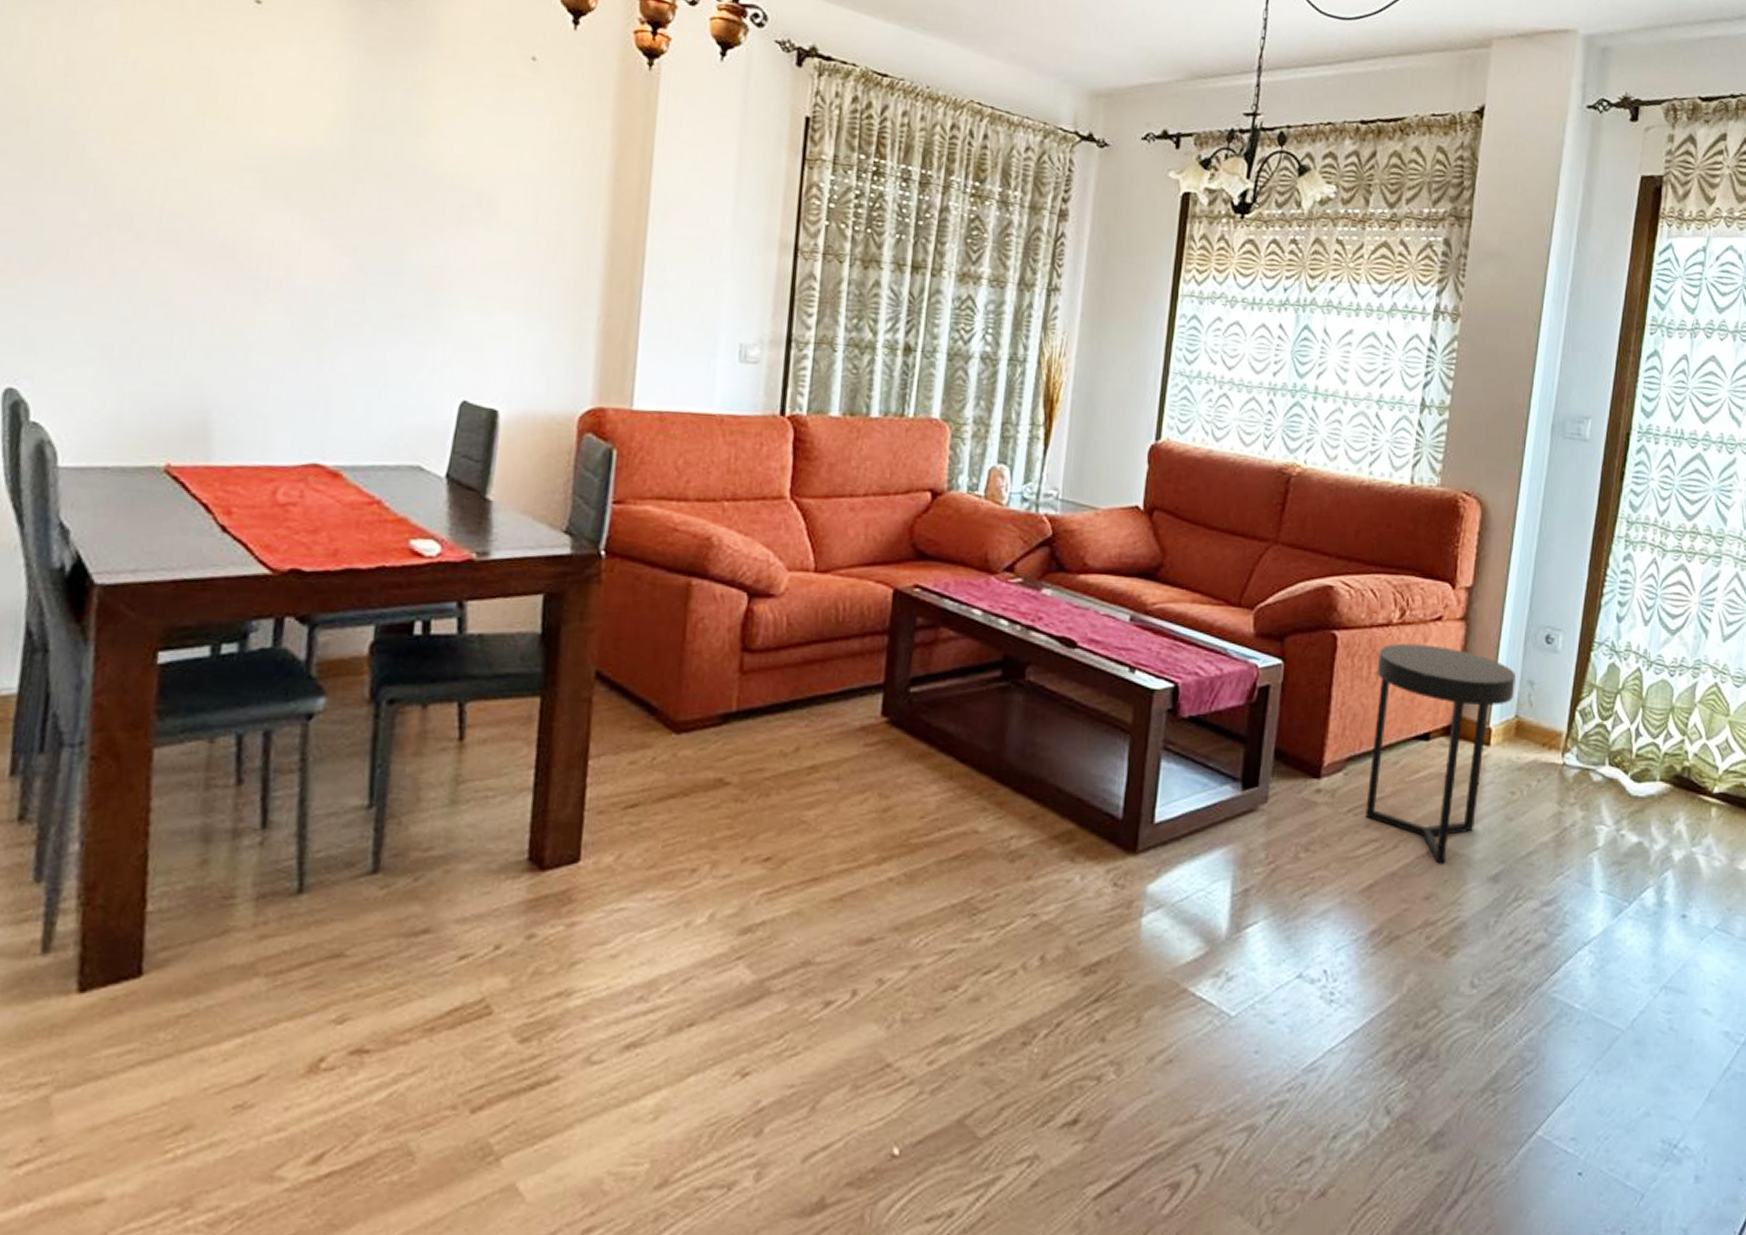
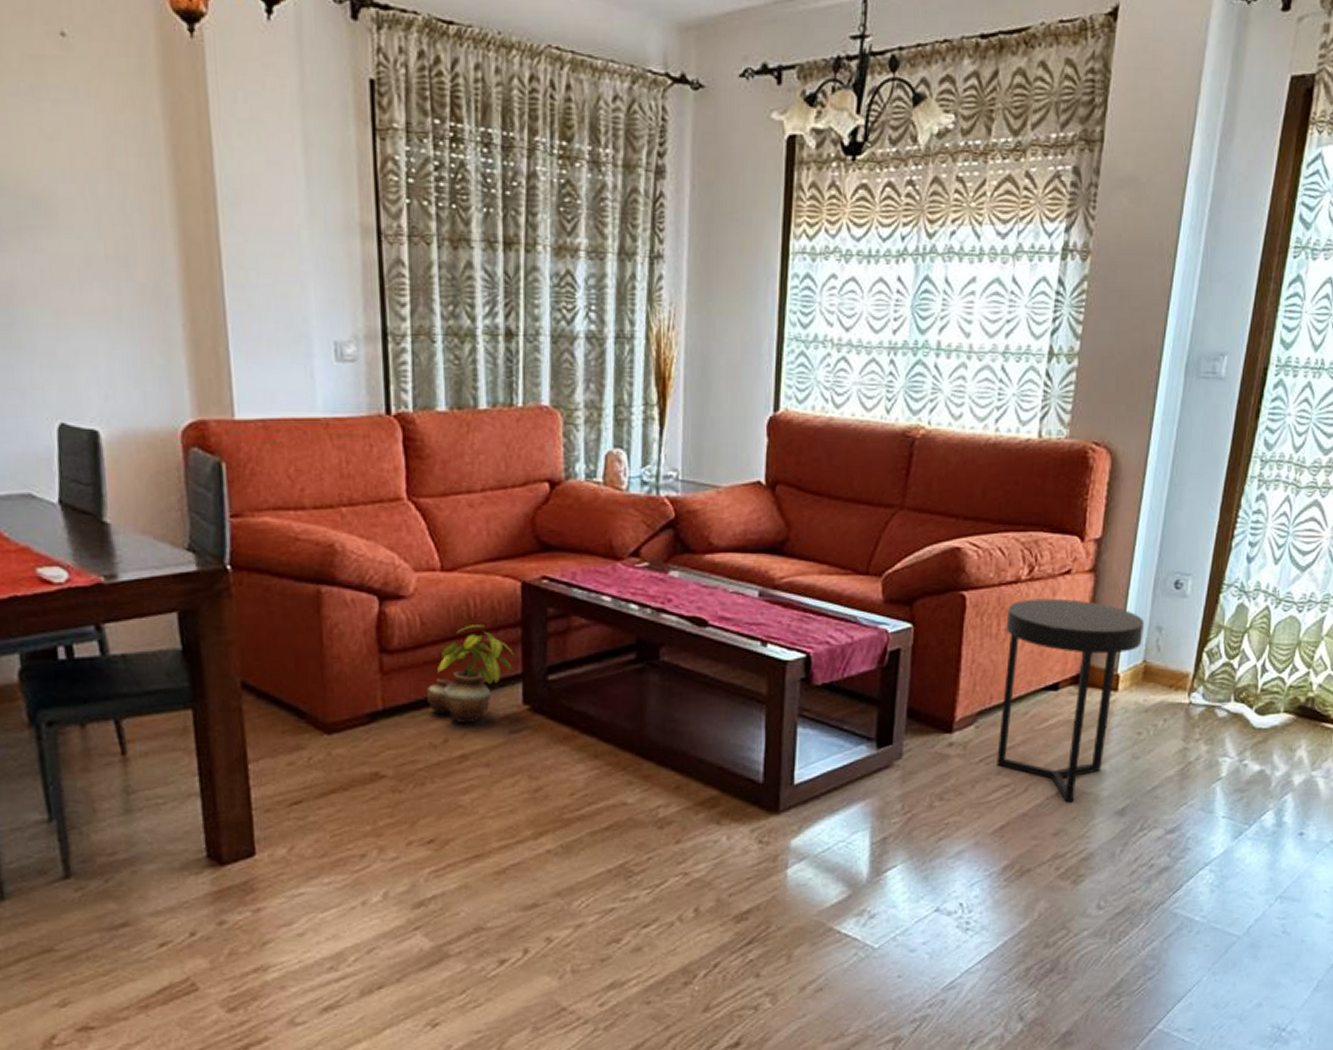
potted plant: none [783,629,879,733] -> present [426,625,516,724]

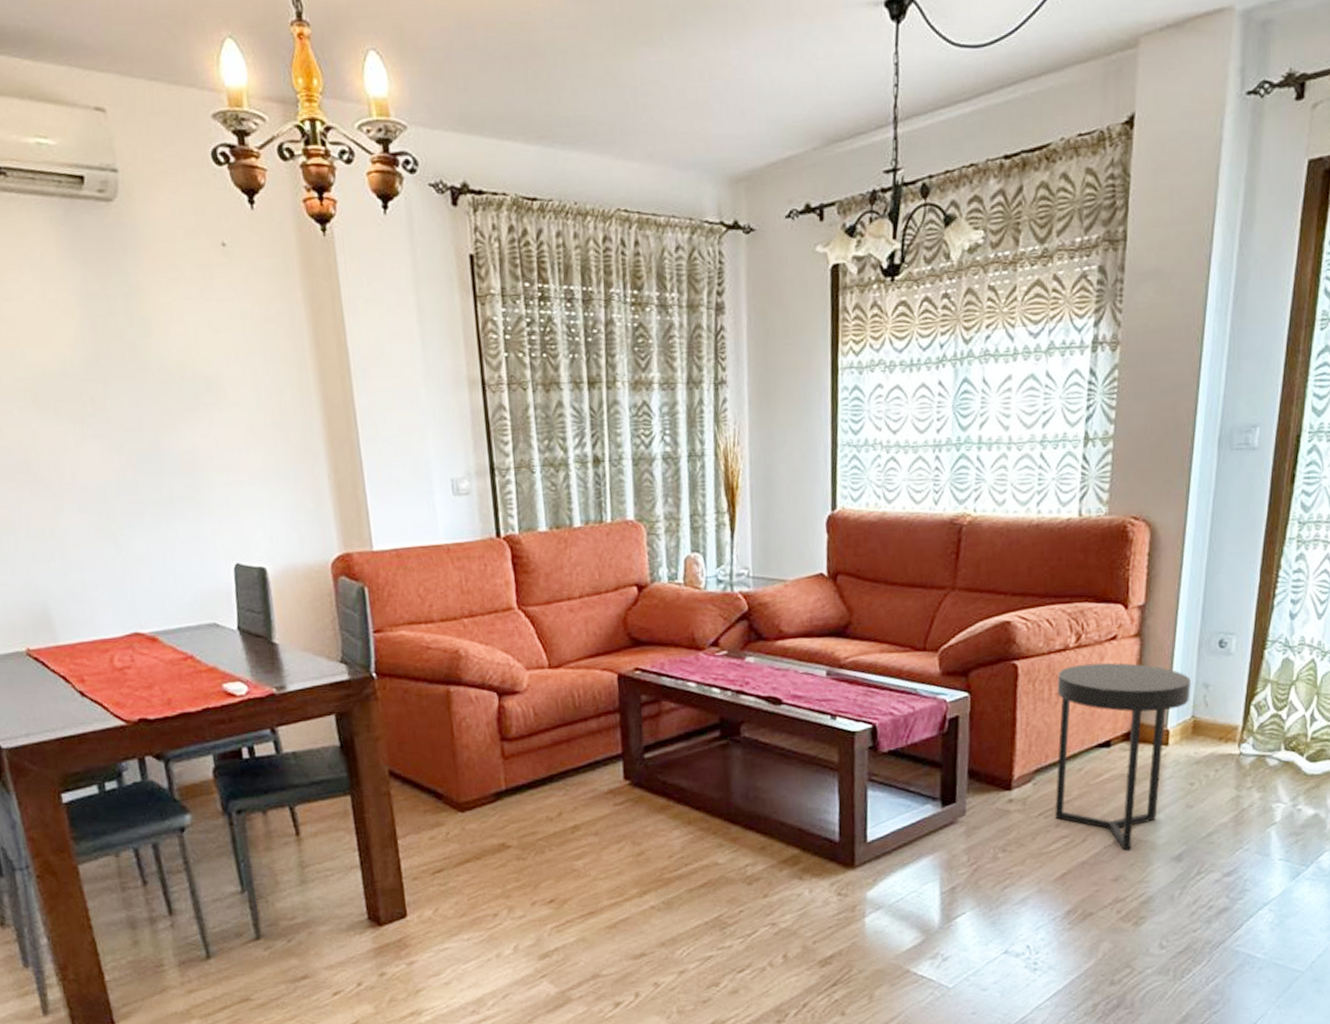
potted plant: present [426,625,516,724] -> none [541,712,616,799]

